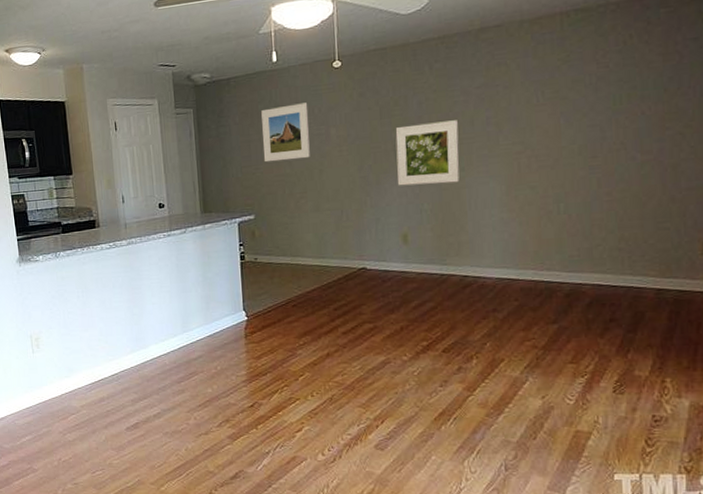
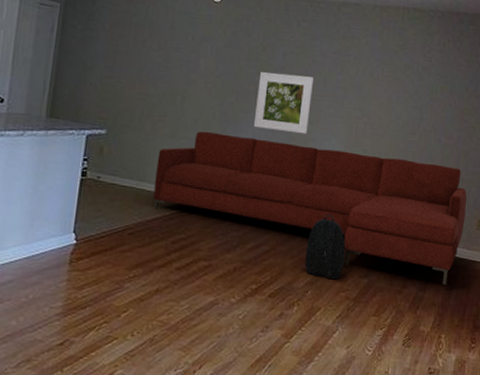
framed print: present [261,102,310,163] -> none [127,23,183,83]
sofa: none [306,186,683,323] -> present [153,131,467,285]
backpack: none [477,262,526,329] -> present [304,215,346,280]

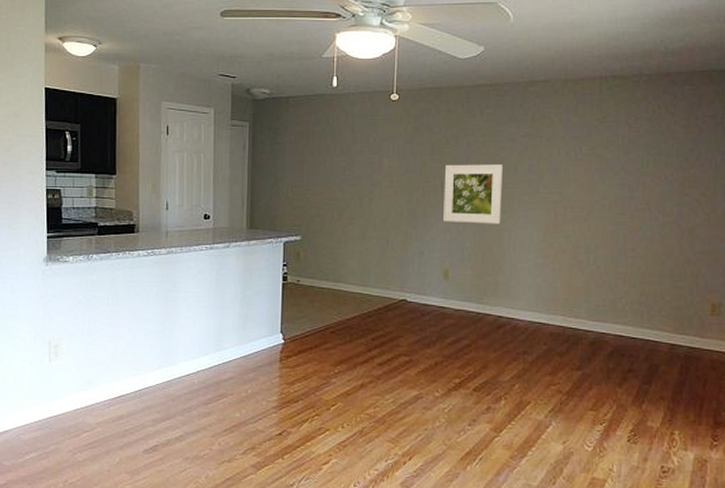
sofa: present [153,131,467,285] -> none [350,230,695,377]
backpack: present [304,215,346,280] -> none [509,306,553,373]

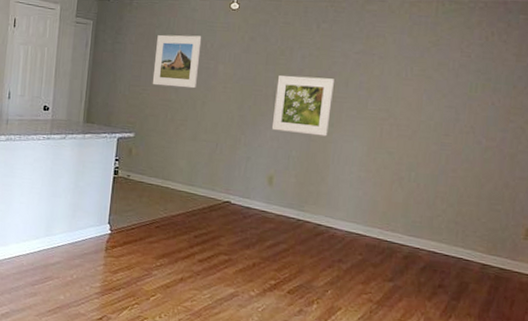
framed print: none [315,130,363,185] -> present [152,34,202,89]

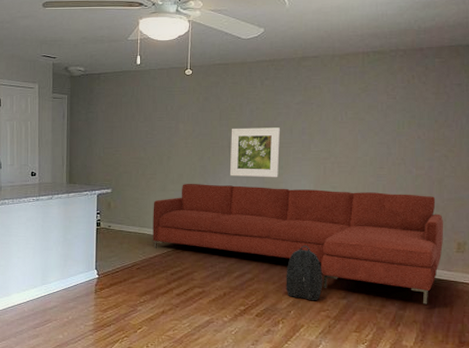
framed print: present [152,34,202,89] -> none [123,100,163,146]
sofa: none [177,134,512,296] -> present [153,184,443,304]
backpack: none [324,217,368,282] -> present [286,246,323,301]

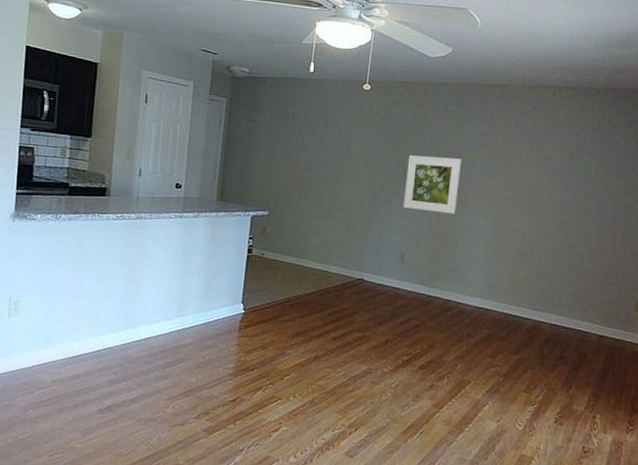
sofa: present [153,184,443,304] -> none [311,212,624,366]
backpack: present [286,246,323,301] -> none [454,292,495,355]

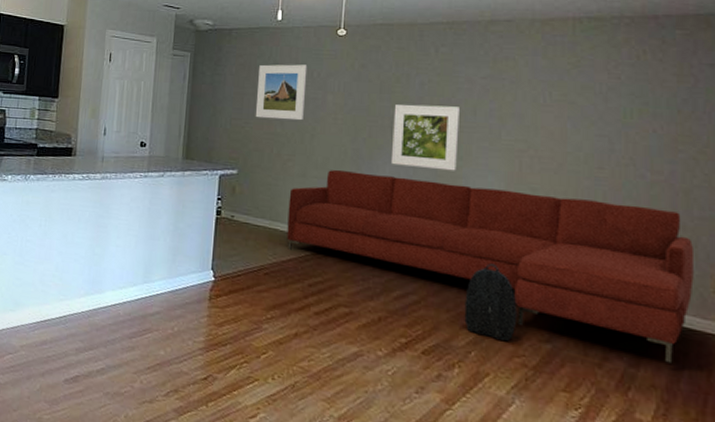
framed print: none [286,113,335,167] -> present [255,64,308,121]
sofa: none [311,212,624,366] -> present [287,170,694,363]
backpack: none [454,292,495,355] -> present [464,264,517,342]

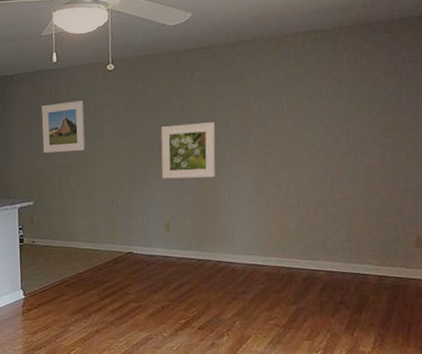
sofa: present [287,170,694,363] -> none [79,186,400,306]
backpack: present [464,264,517,342] -> none [229,250,270,310]

